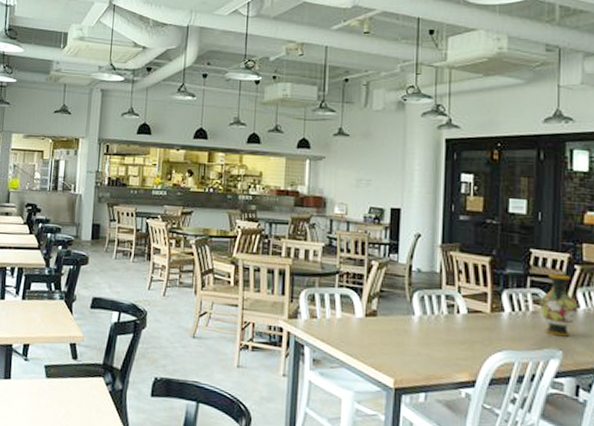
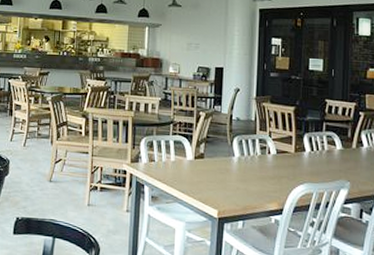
vase: present [540,273,579,337] -> none [333,119,362,171]

